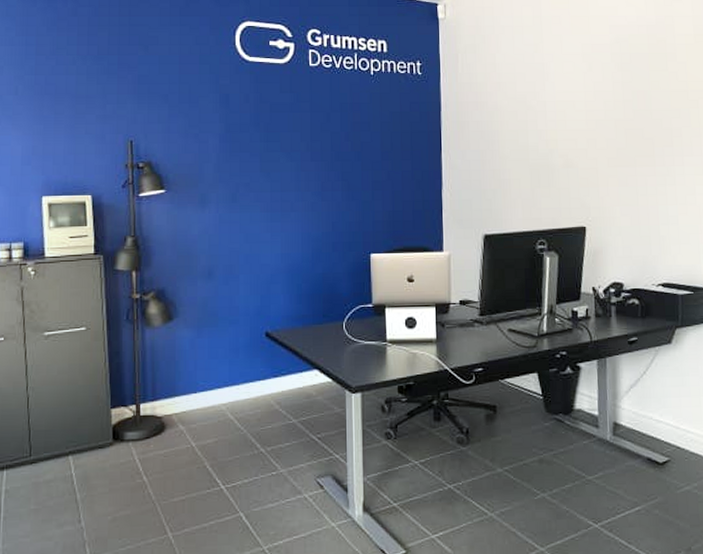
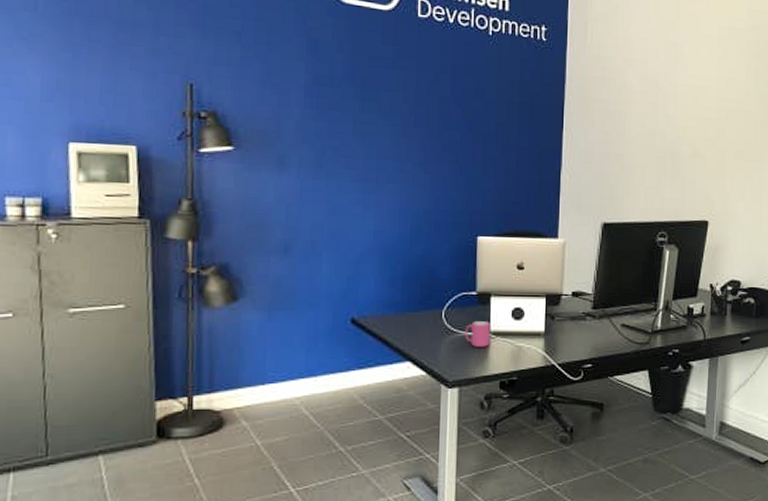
mug: none [364,331,387,355] -> present [465,321,490,347]

